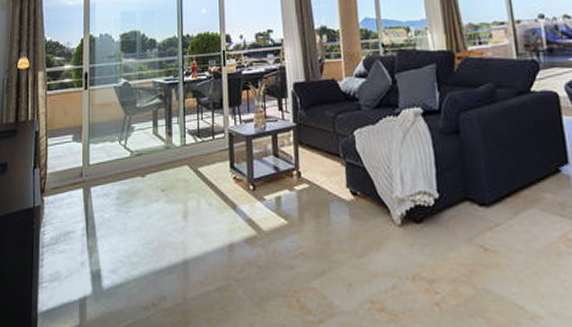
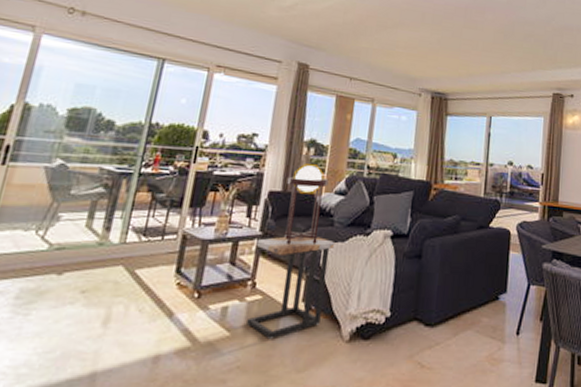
side table: none [293,122,368,227] -> present [247,235,335,340]
table lamp: none [307,51,350,134] -> present [284,163,329,246]

